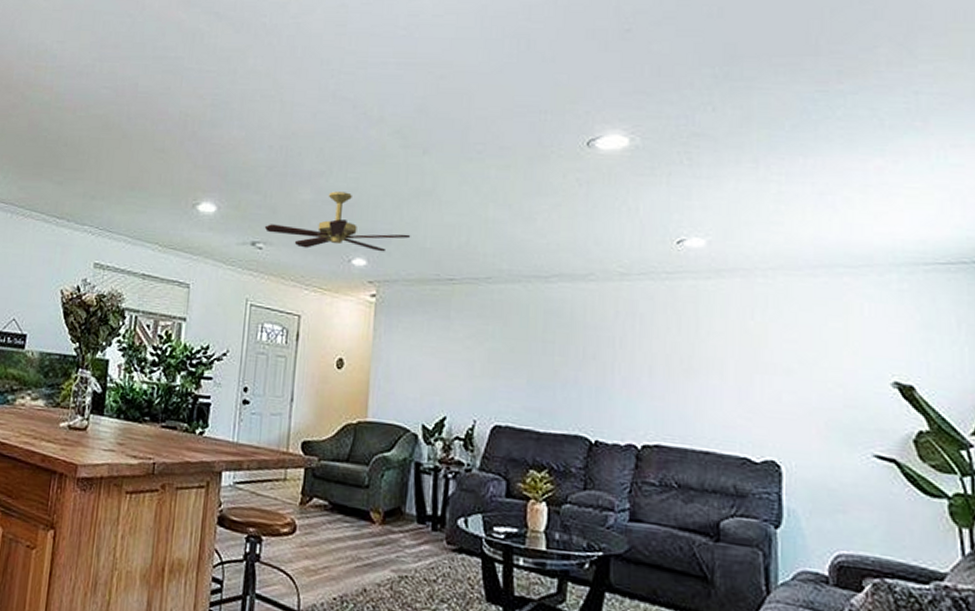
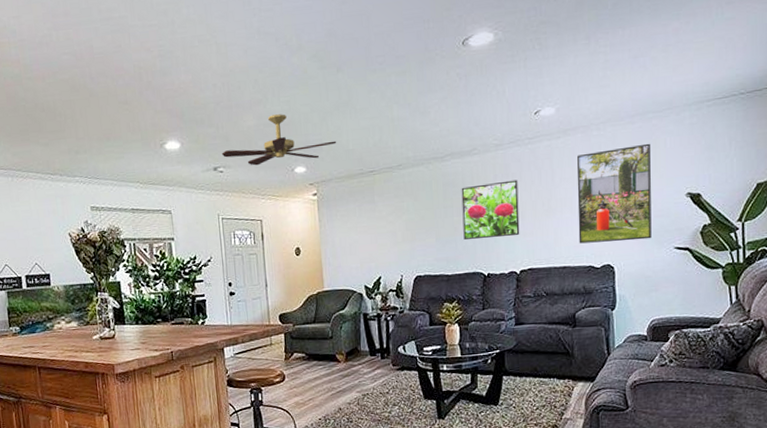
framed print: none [565,320,648,397] -> present [461,180,520,240]
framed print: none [730,304,839,436] -> present [577,143,652,244]

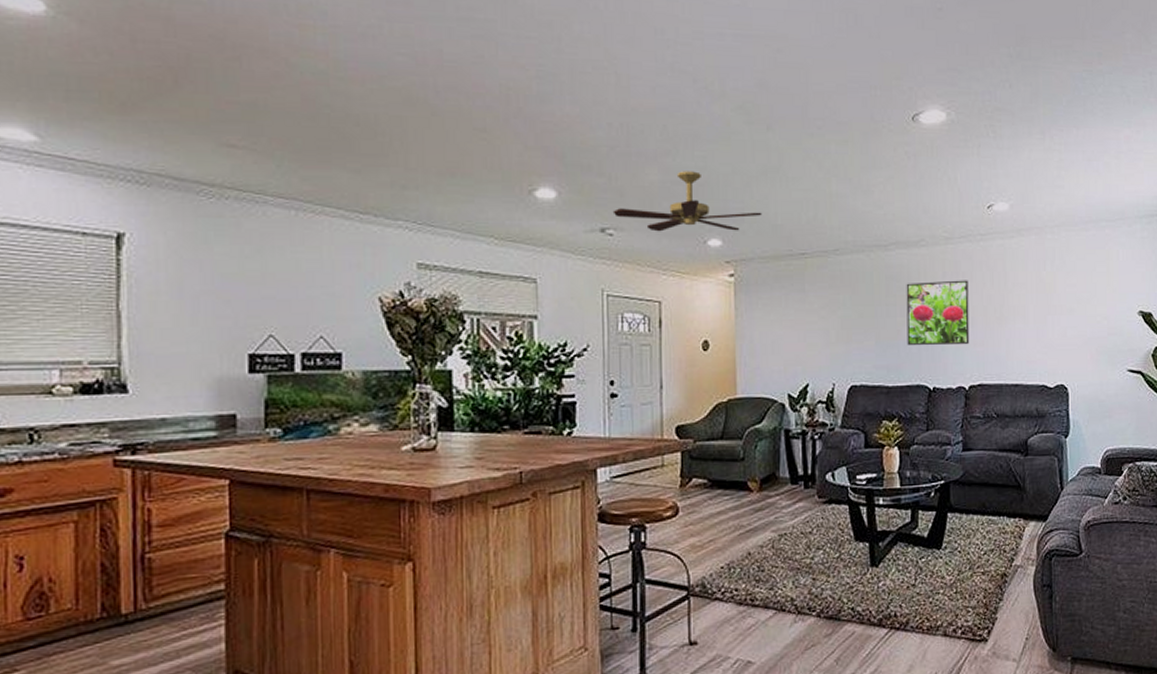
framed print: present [577,143,652,244] -> none [1030,253,1105,359]

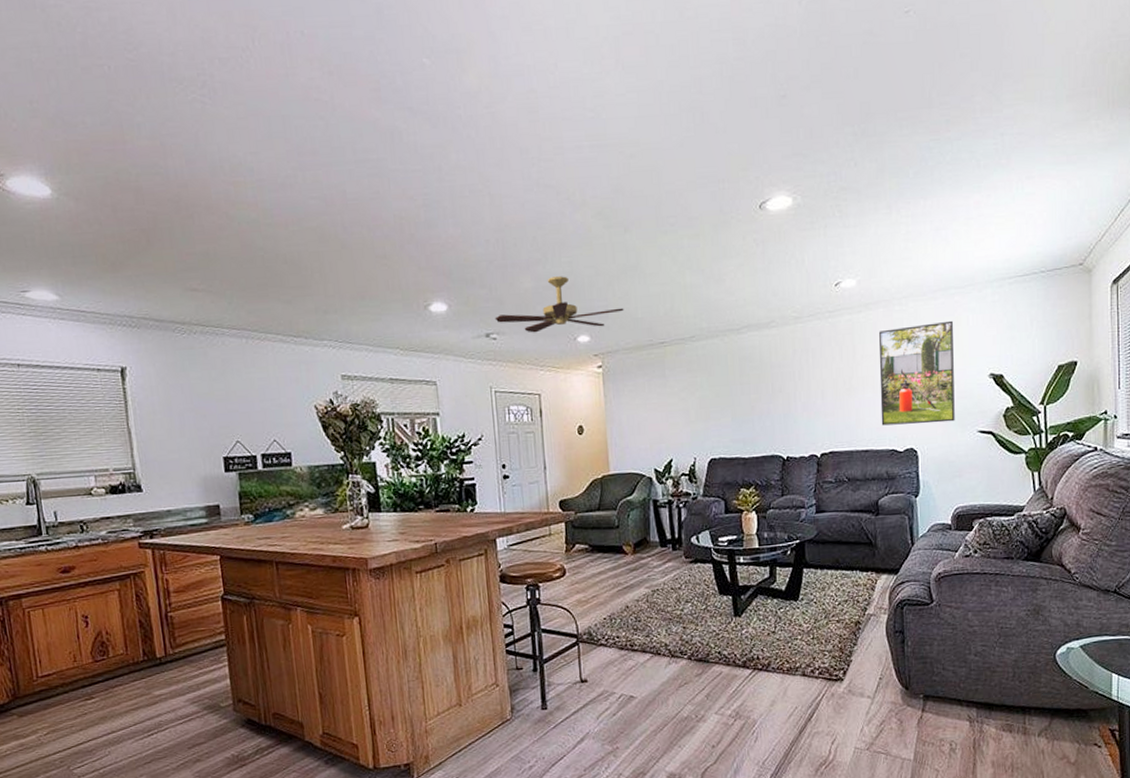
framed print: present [906,280,970,346] -> none [758,355,820,419]
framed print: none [1030,253,1105,359] -> present [879,320,955,426]

